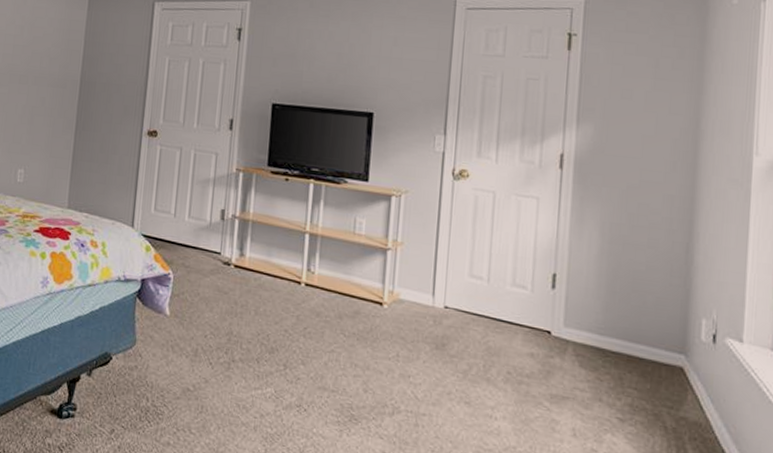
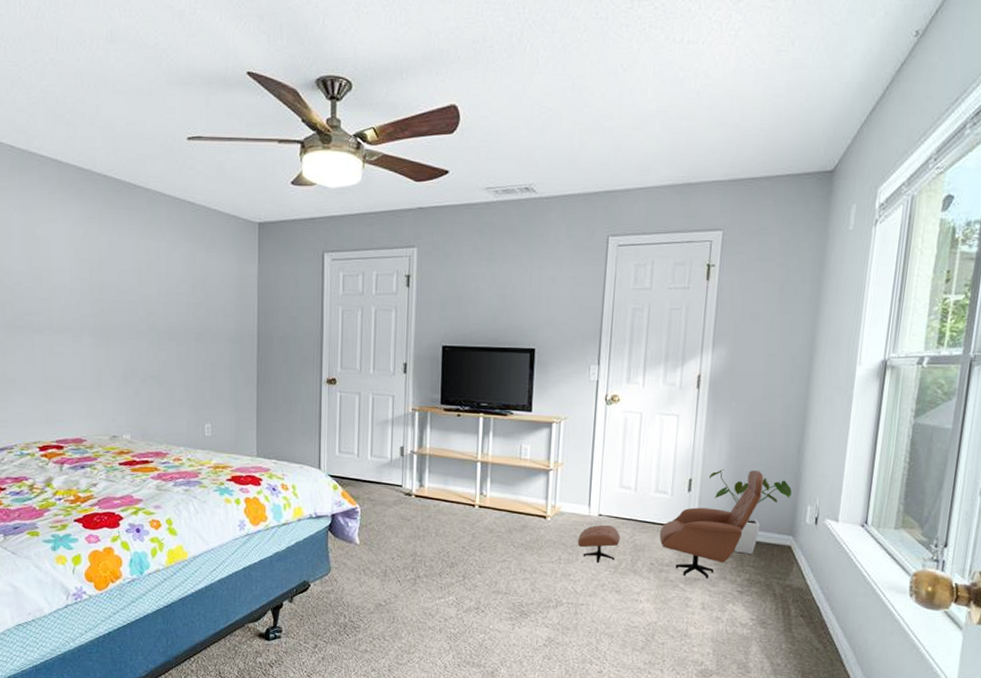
armchair: none [419,270,645,399] -> present [577,470,764,579]
house plant: none [577,265,681,373] -> present [709,469,792,554]

